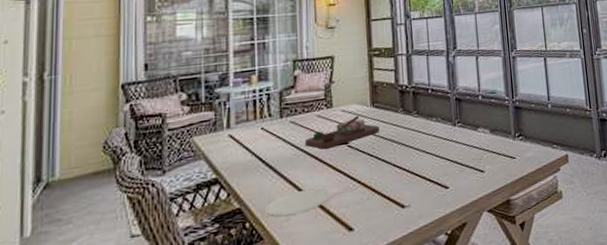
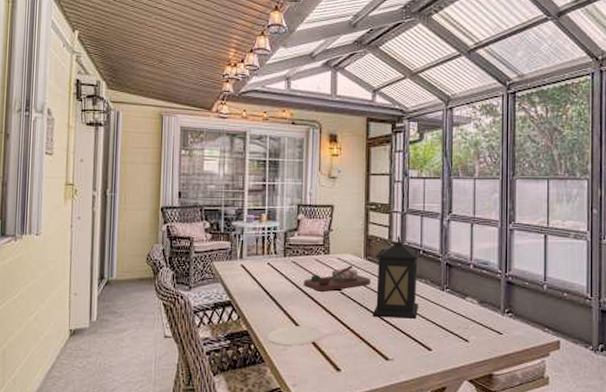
lantern: none [383,78,432,165] -> present [372,236,420,319]

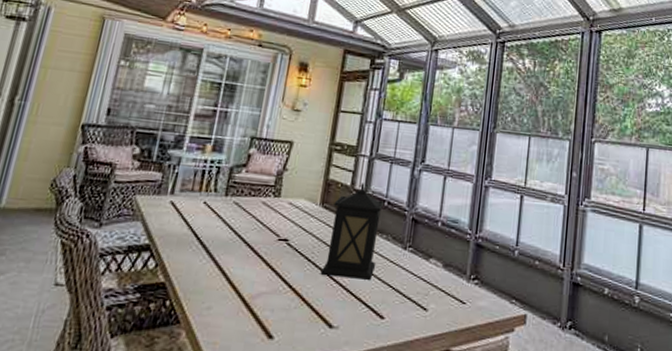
plate: present [267,326,322,346] -> none [188,280,258,305]
platter: present [304,265,370,292] -> none [244,212,324,242]

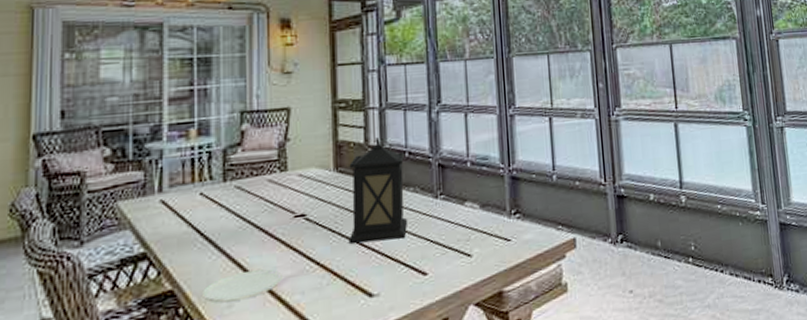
plate: none [188,280,258,305] -> present [203,269,282,303]

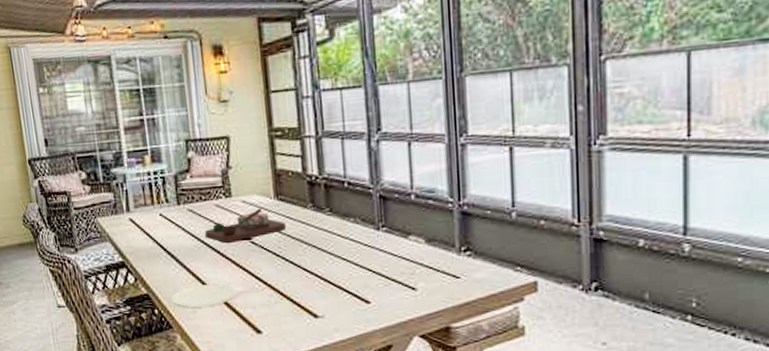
platter: none [253,181,344,222] -> present [205,208,286,243]
lantern: present [348,137,407,243] -> none [289,167,349,268]

